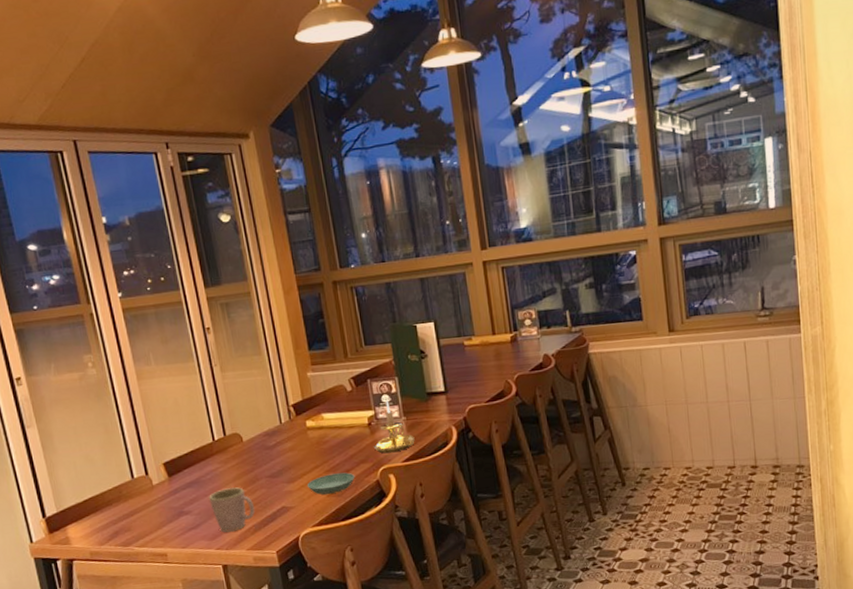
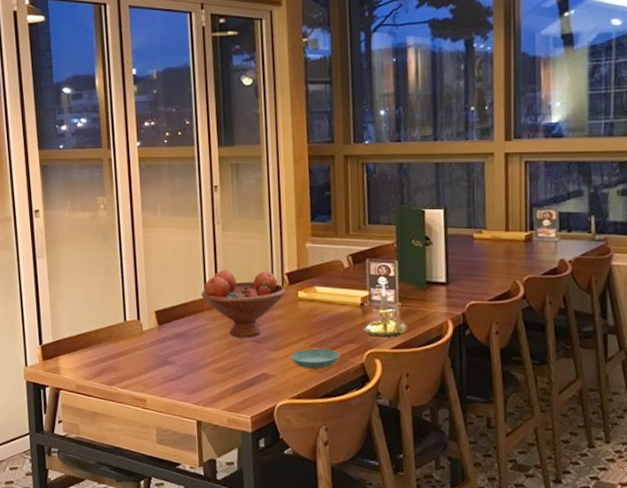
fruit bowl: none [208,406,294,477] -> present [201,270,286,338]
mug: present [209,487,255,532] -> none [193,346,236,389]

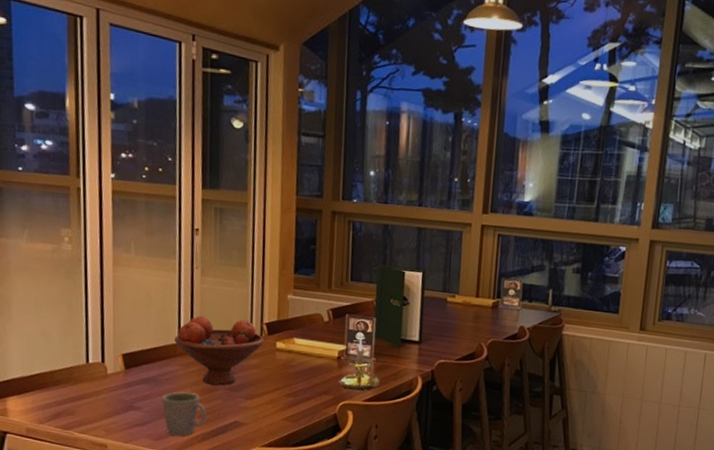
mug: none [193,346,236,389] -> present [162,392,207,436]
saucer: present [290,348,340,369] -> none [264,398,314,418]

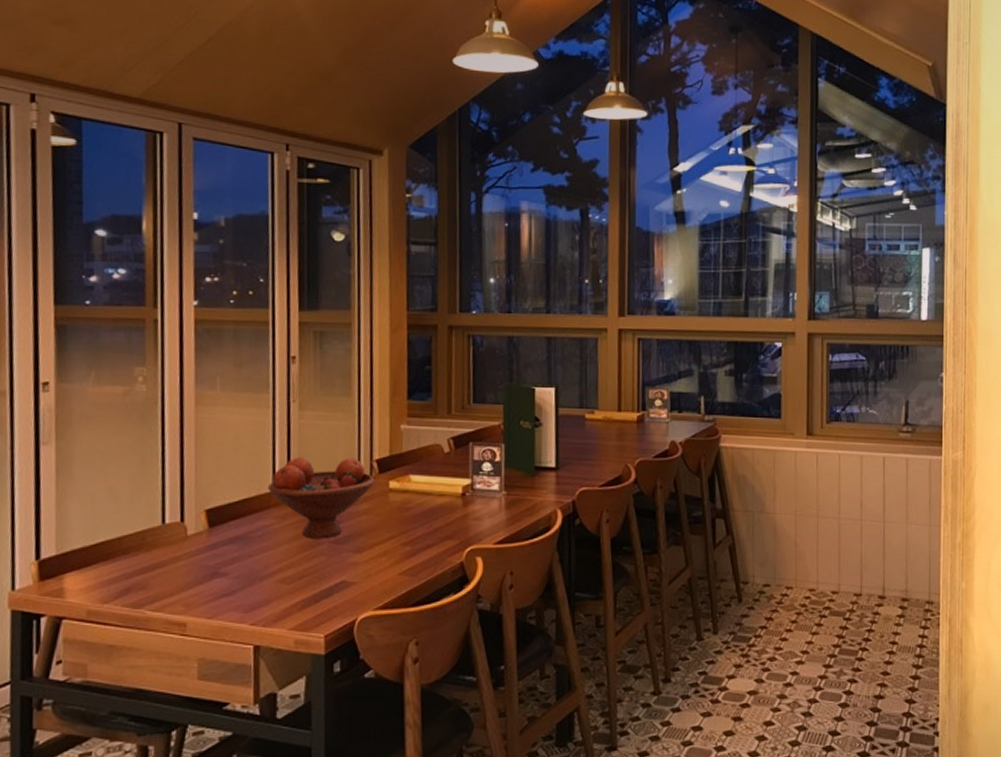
mug: present [162,392,207,436] -> none [254,550,309,605]
candle holder: present [338,338,380,391] -> none [463,469,513,532]

